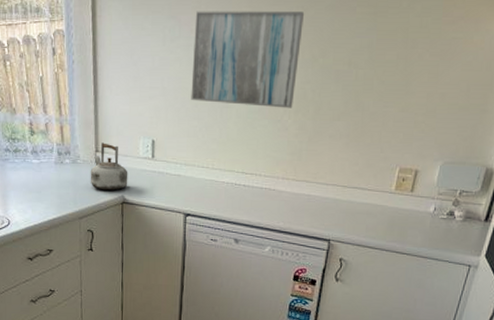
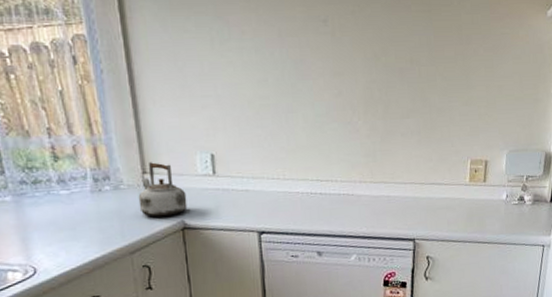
wall art: present [191,11,305,109] -> none [245,10,362,110]

